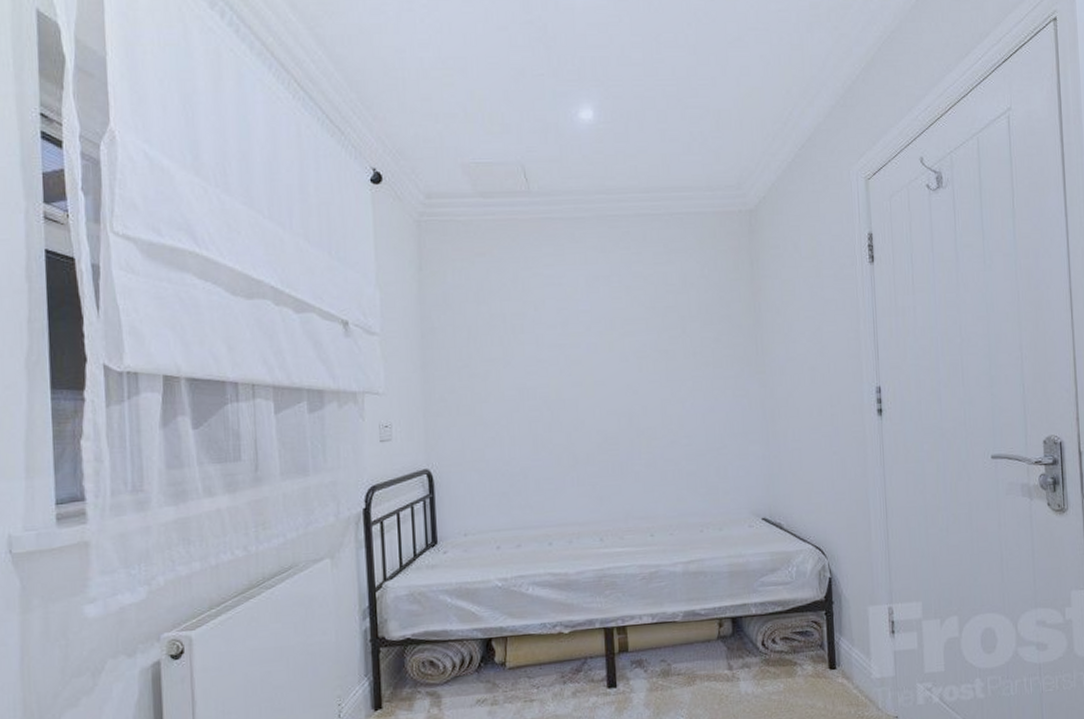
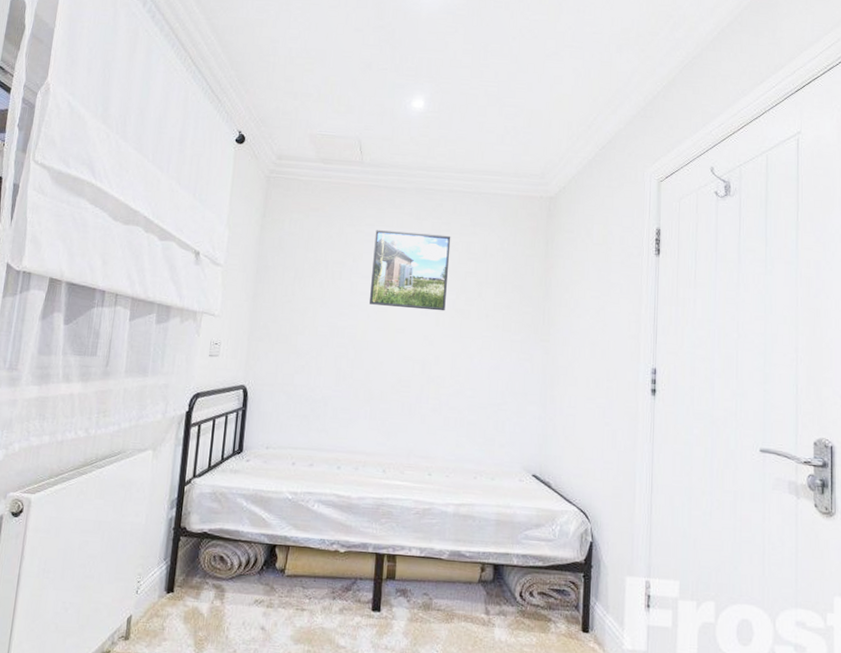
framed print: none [556,267,647,357] -> present [370,230,451,311]

